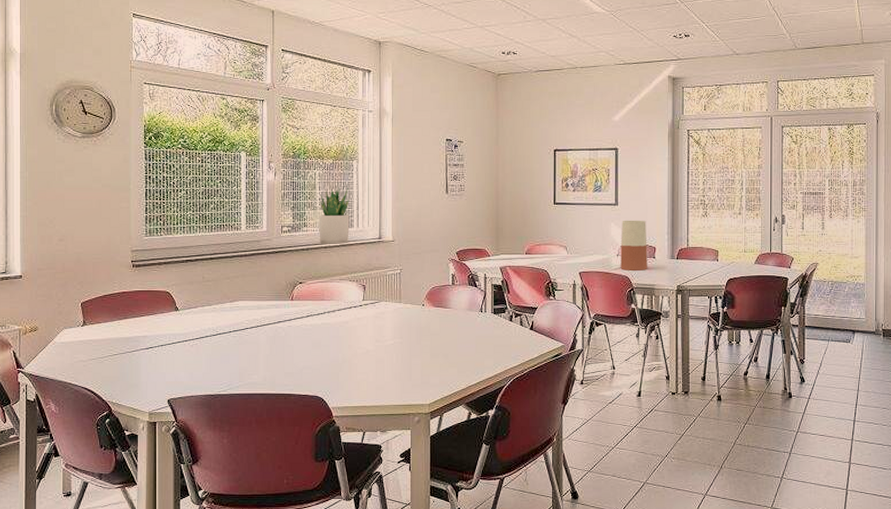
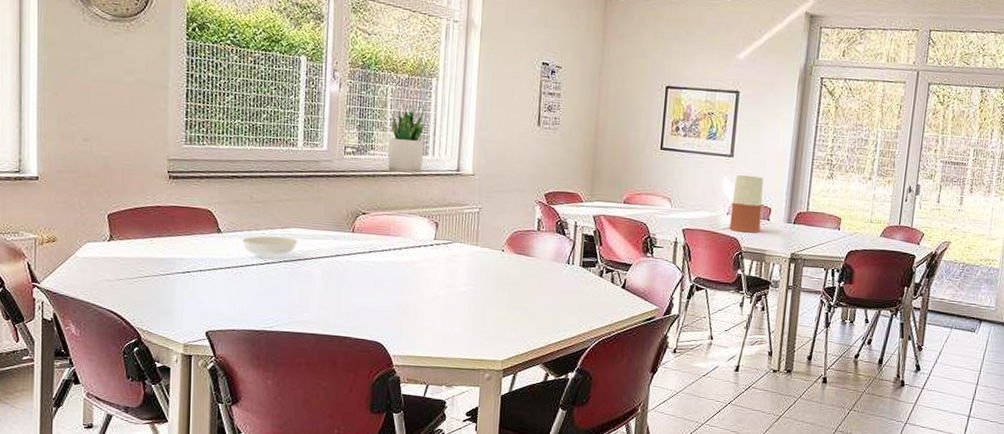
bowl: none [197,310,245,330] -> present [242,236,298,259]

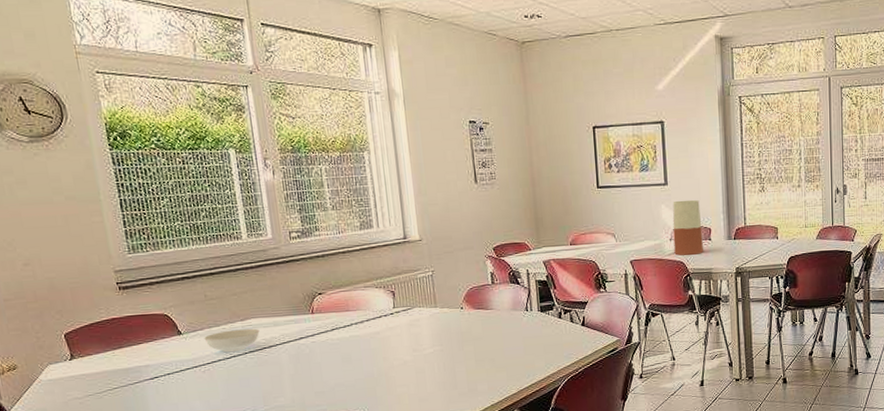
planter: present [388,107,426,174] -> none [330,183,369,249]

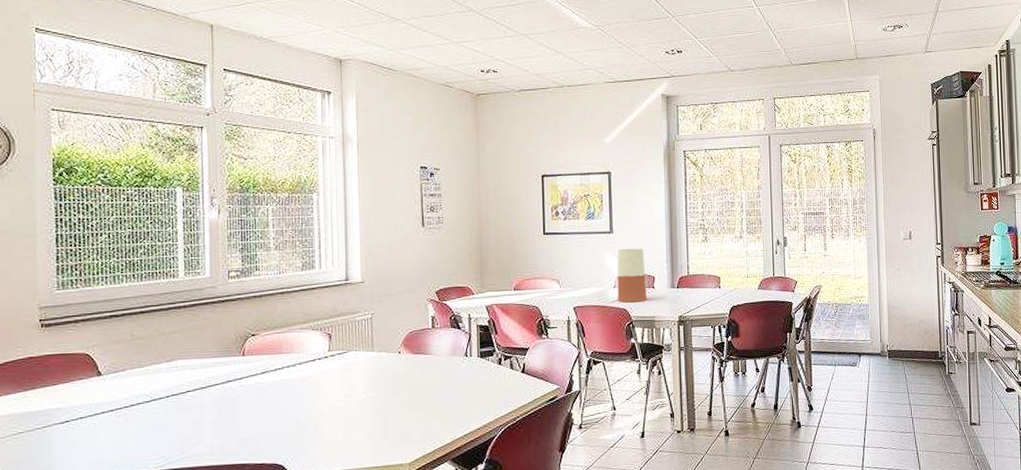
bowl: present [204,328,260,353] -> none [125,370,185,396]

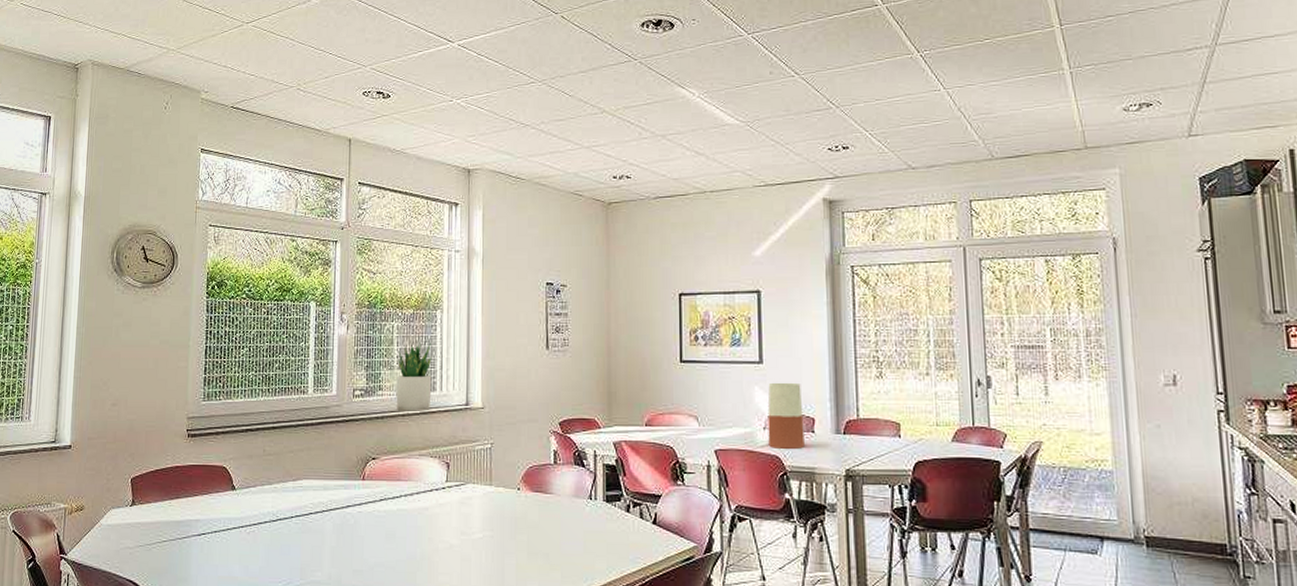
planter: none [273,224,311,289] -> present [396,342,432,411]

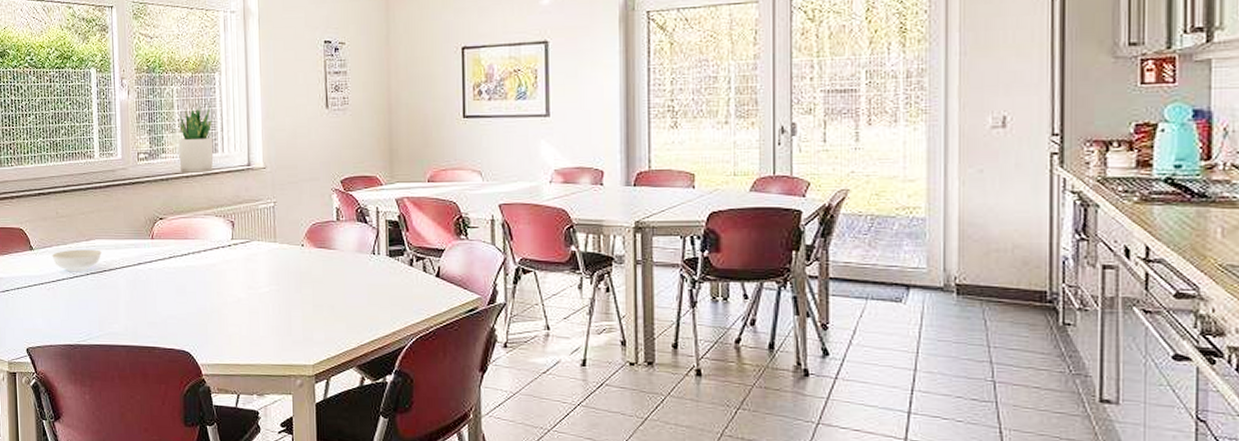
bowl: none [255,490,309,515] -> present [52,249,102,272]
vase: present [768,382,805,449] -> none [554,135,592,202]

